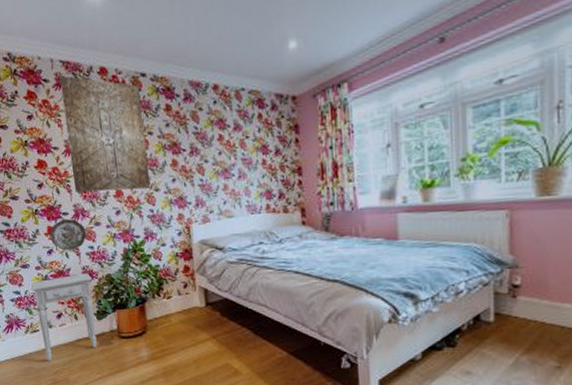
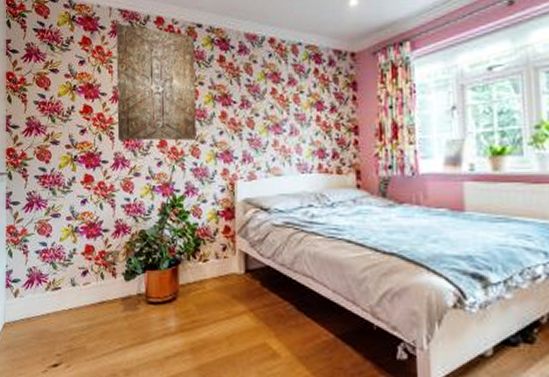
nightstand: present [30,272,97,361] -> none [58,226,125,325]
decorative plate: present [49,219,87,251] -> none [85,167,124,201]

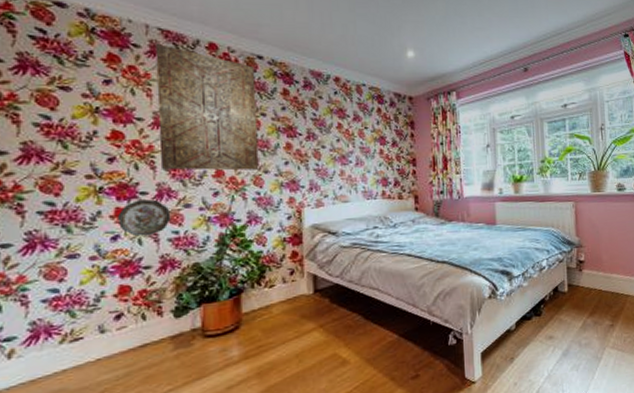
decorative plate: none [85,167,124,201] -> present [116,199,171,237]

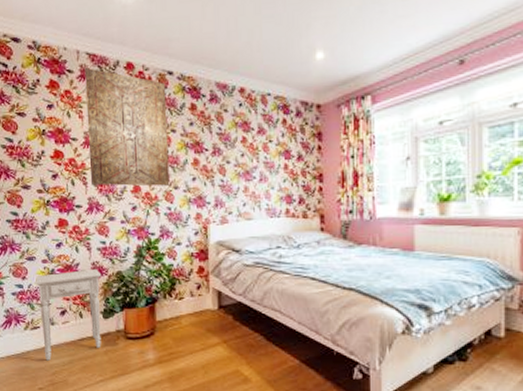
nightstand: none [77,261,173,378] -> present [35,268,102,361]
decorative plate: present [116,199,171,237] -> none [60,212,100,245]

